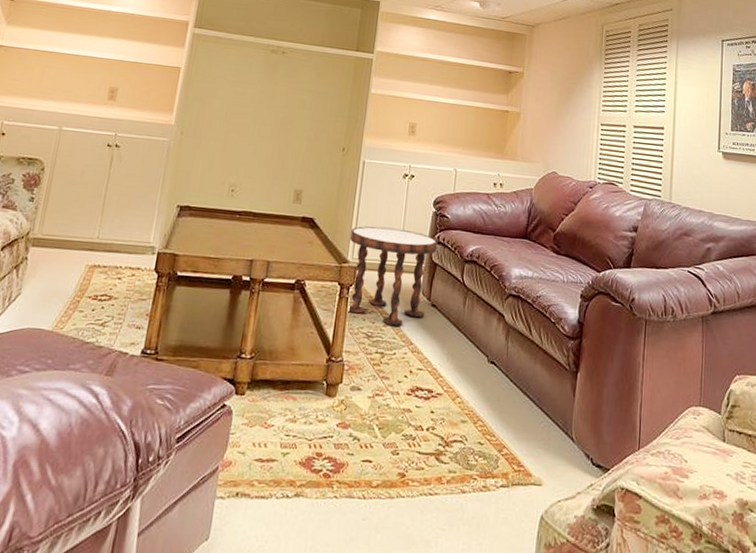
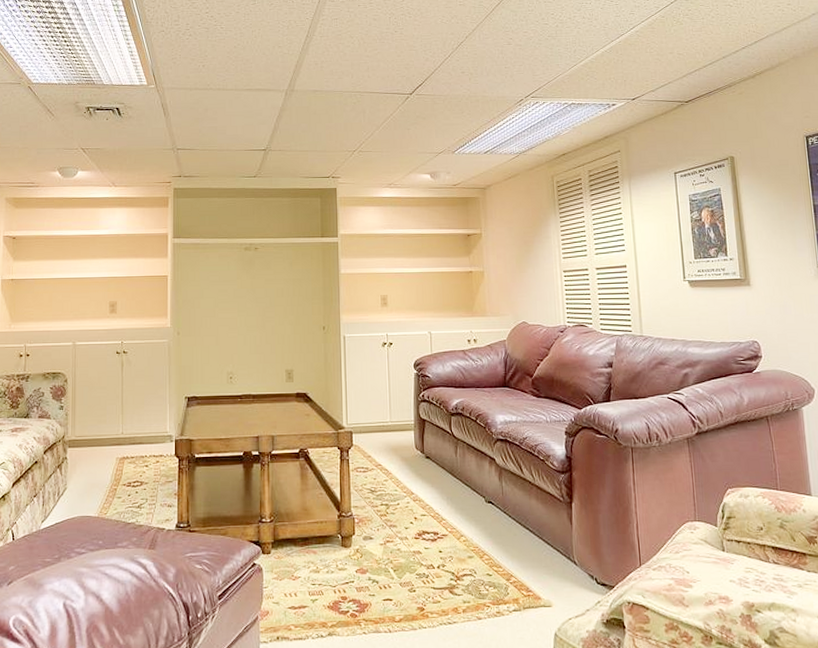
side table: present [348,226,438,326] -> none [341,392,424,479]

